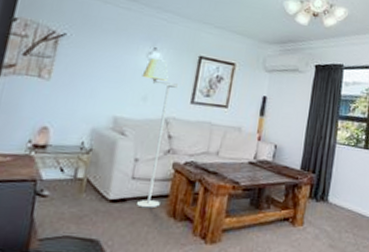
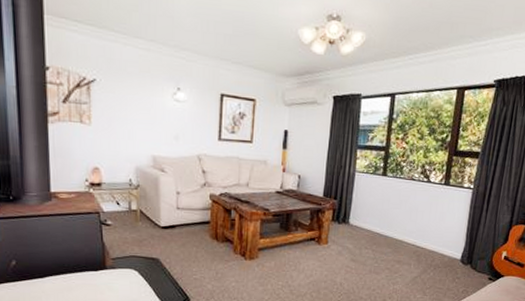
floor lamp: present [136,58,178,208] -> none [171,99,204,233]

